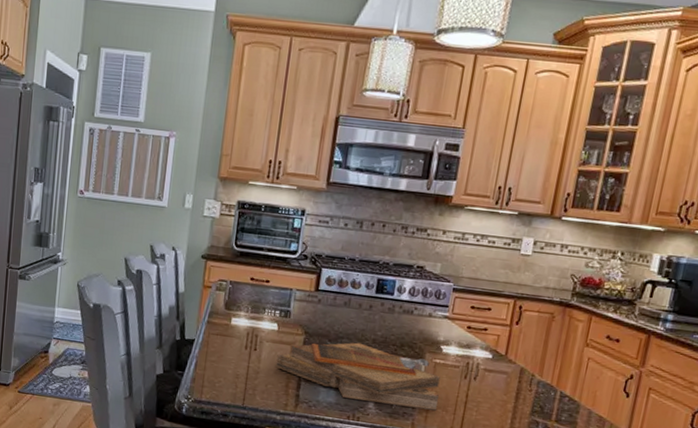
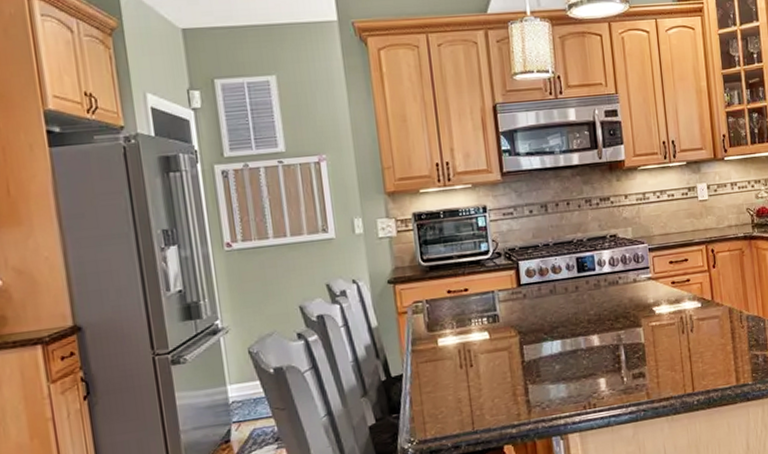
clipboard: present [275,342,440,411] -> none [496,325,666,389]

